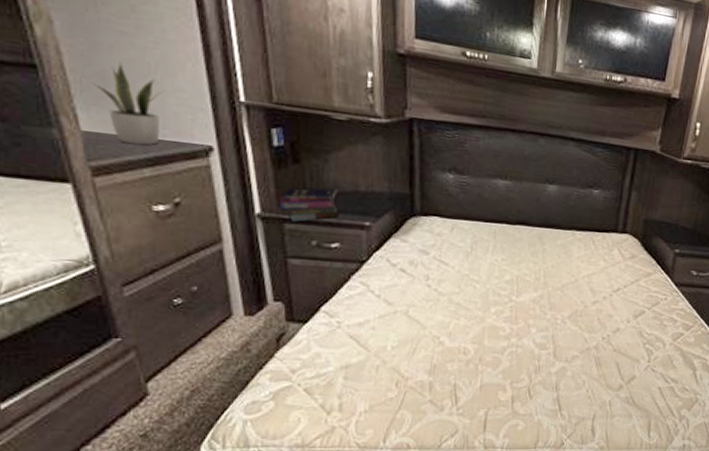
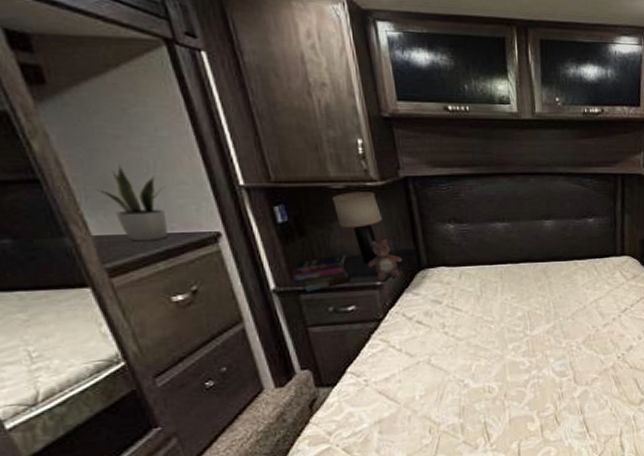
table lamp: none [333,125,382,202] -> present [333,192,383,264]
stuffed animal: none [359,179,396,223] -> present [368,239,403,282]

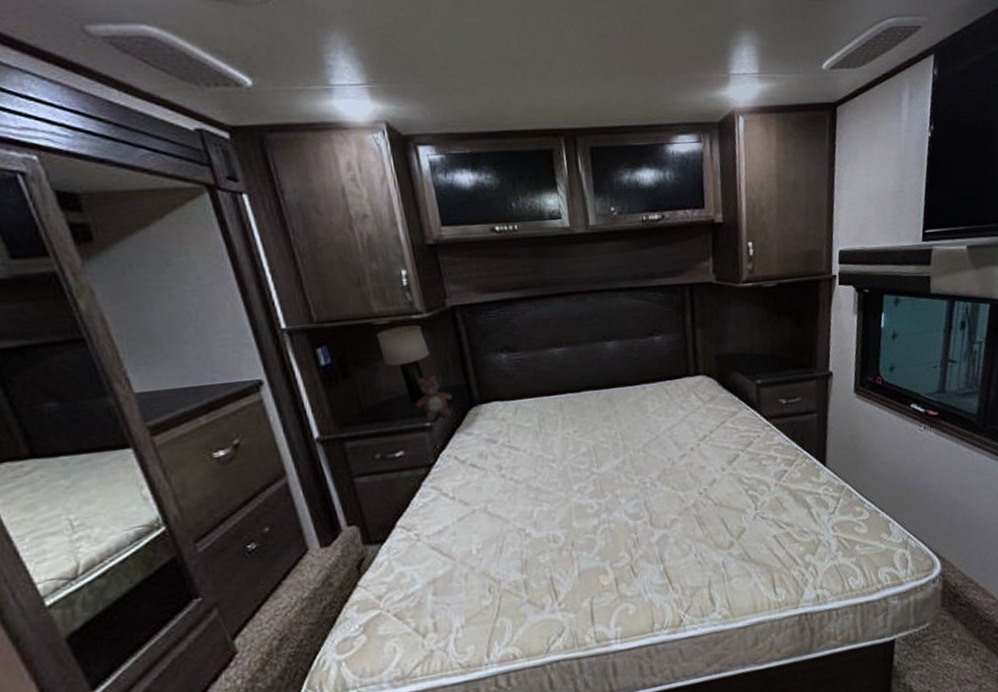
potted plant: present [97,165,168,242] -> none [140,317,210,396]
books: present [292,254,350,292] -> none [336,394,398,439]

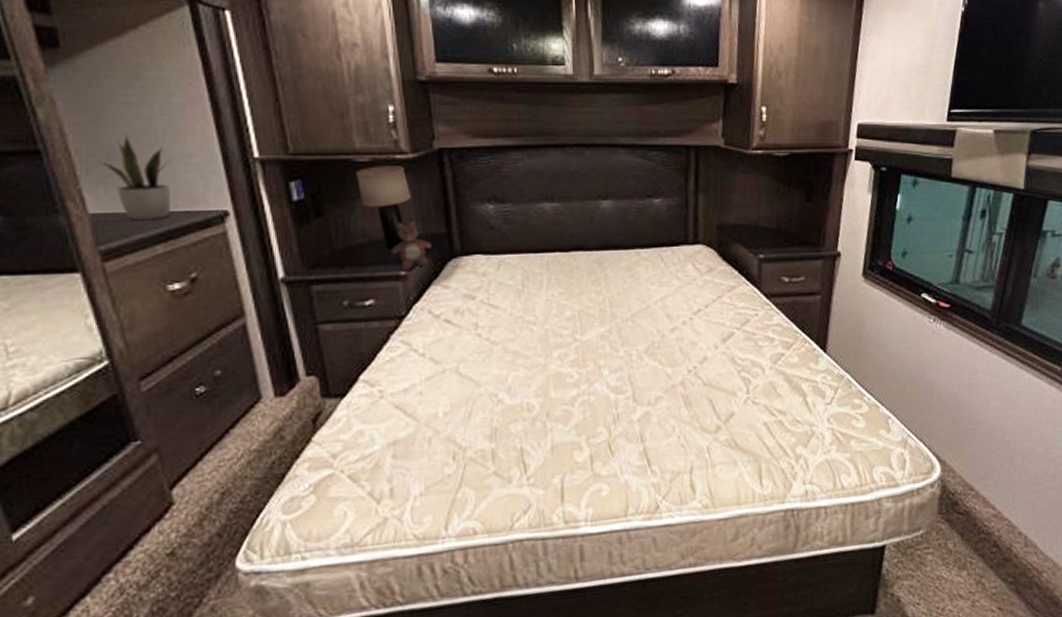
potted plant: none [140,317,210,396] -> present [100,135,172,221]

